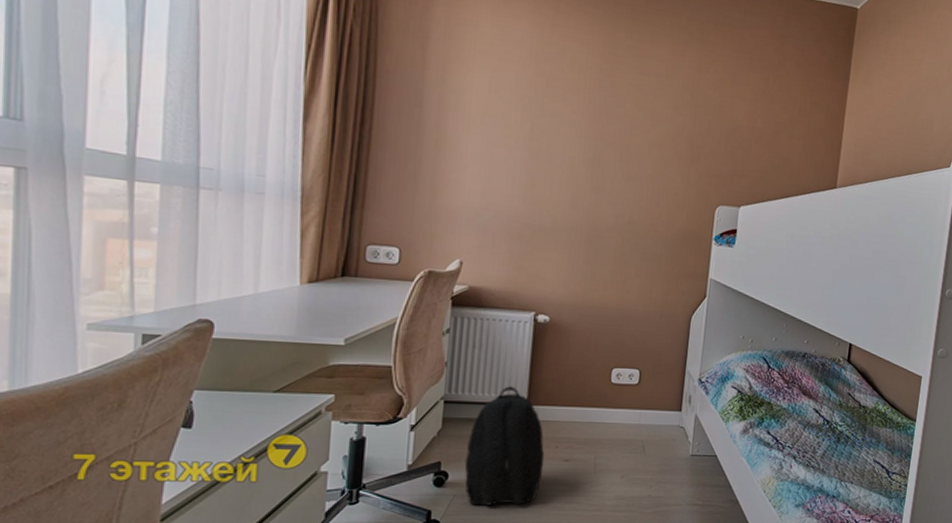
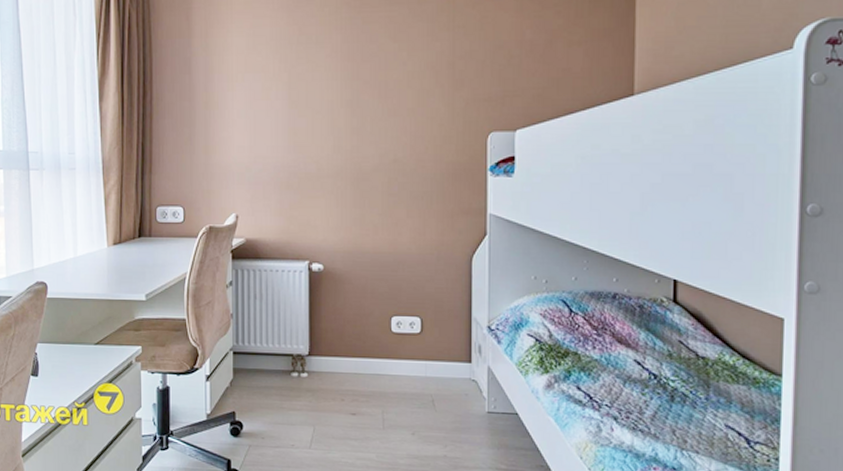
backpack: present [464,386,545,506] -> none [256,337,331,458]

